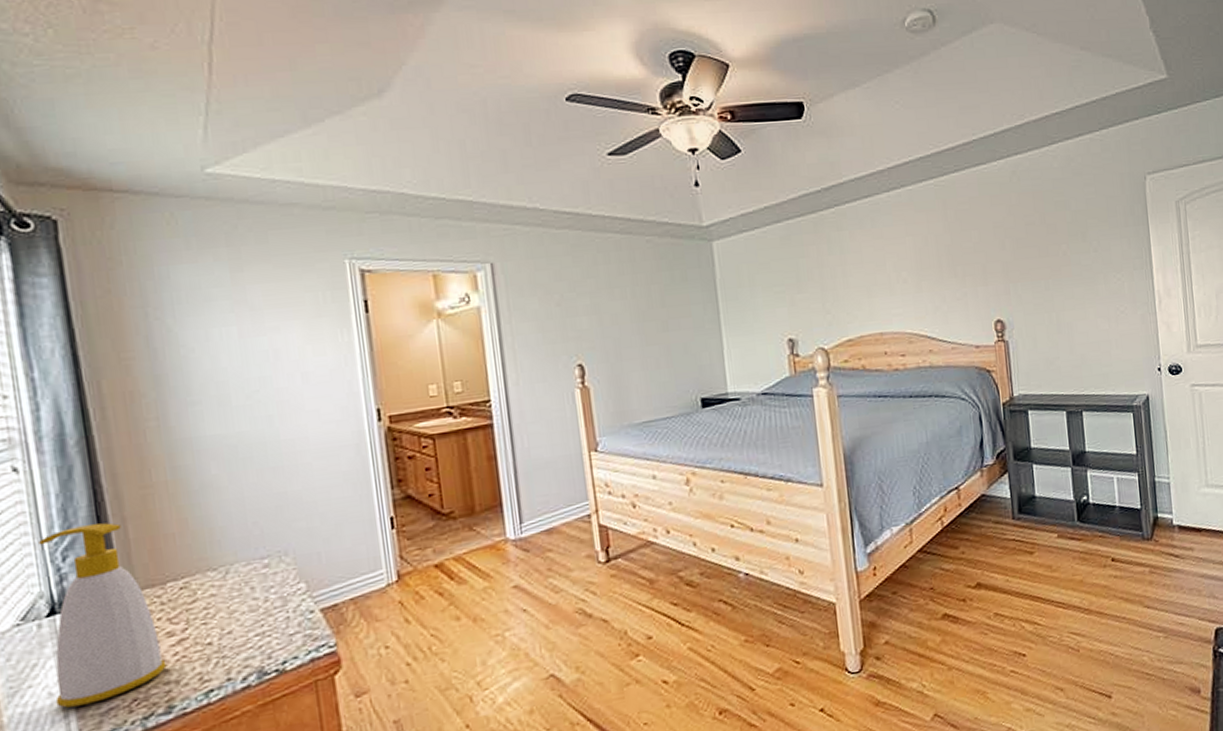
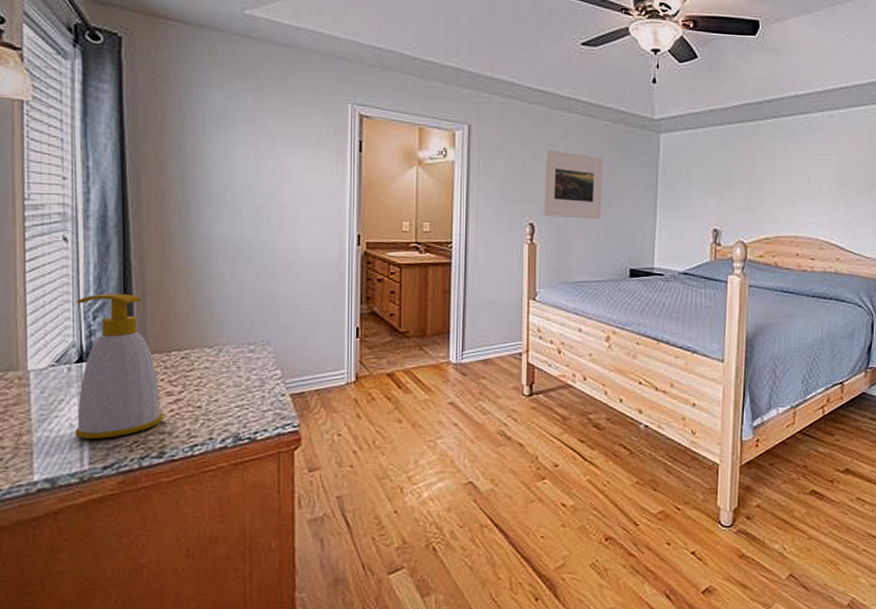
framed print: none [584,277,660,354] -> present [544,149,603,219]

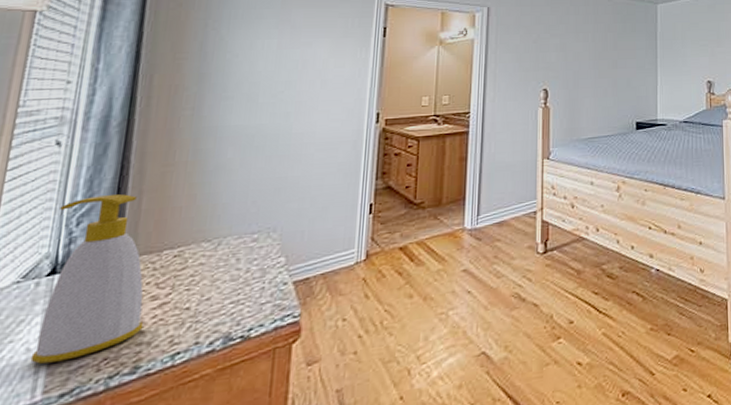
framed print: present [544,149,603,219] -> none [556,23,609,82]

